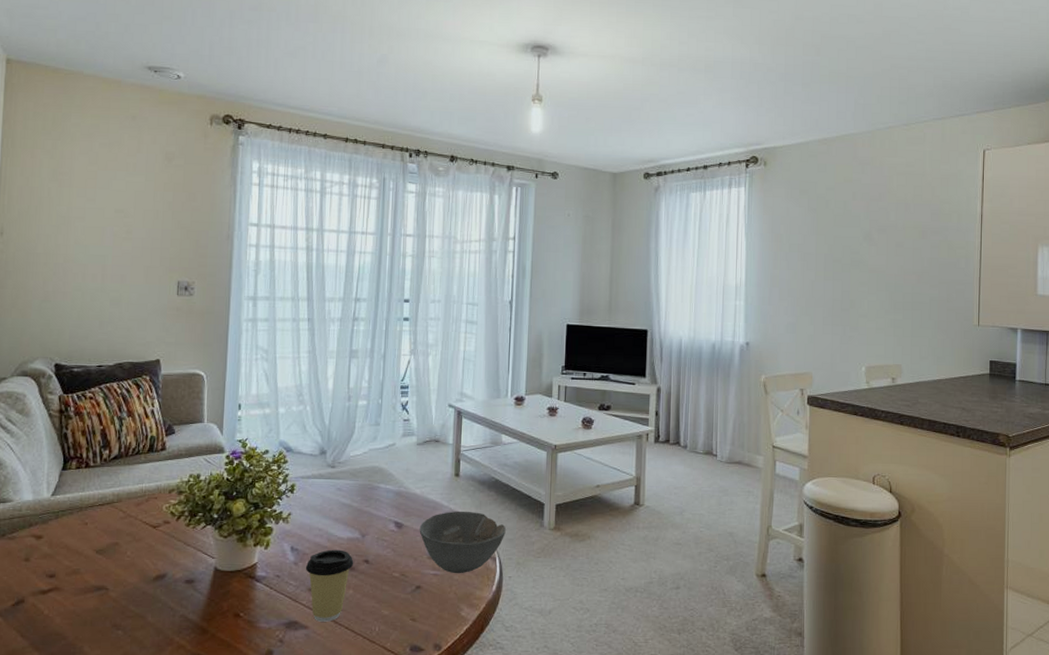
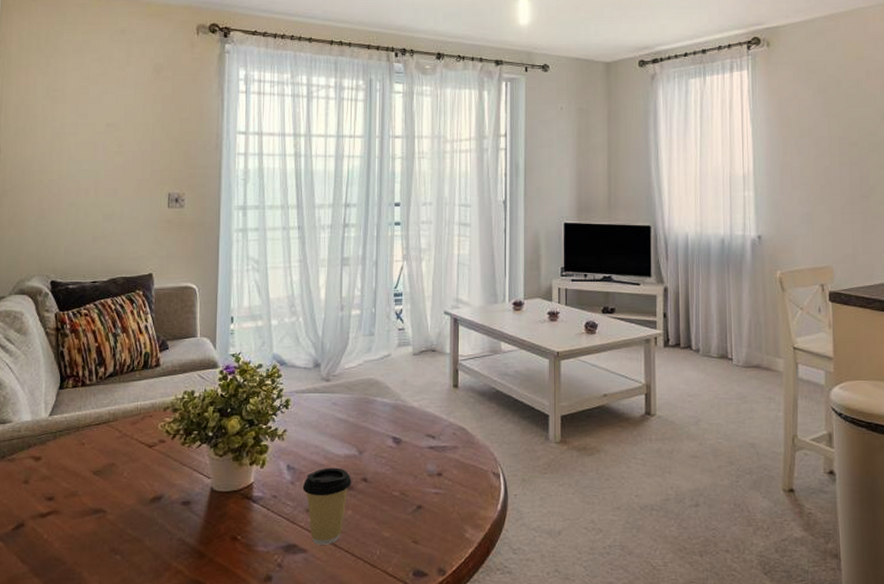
bowl: present [419,511,506,574] -> none [418,424,509,492]

